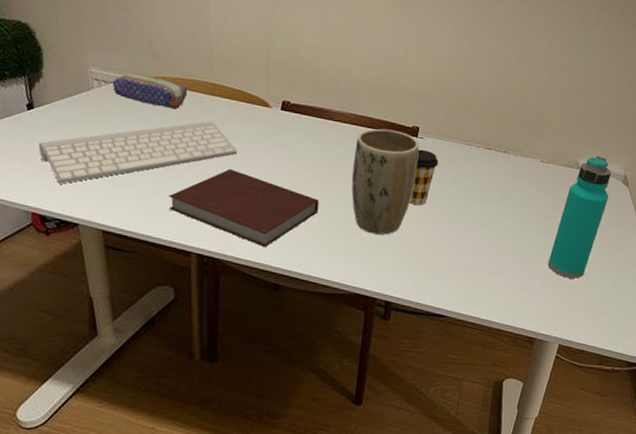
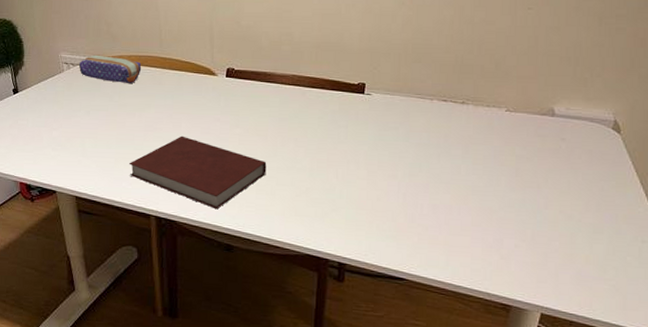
keyboard: present [38,121,238,184] -> none [22,92,188,157]
plant pot: present [351,128,419,235] -> none [297,88,367,195]
coffee cup: present [409,149,438,206] -> none [358,106,388,164]
water bottle: present [548,155,612,279] -> none [522,100,597,240]

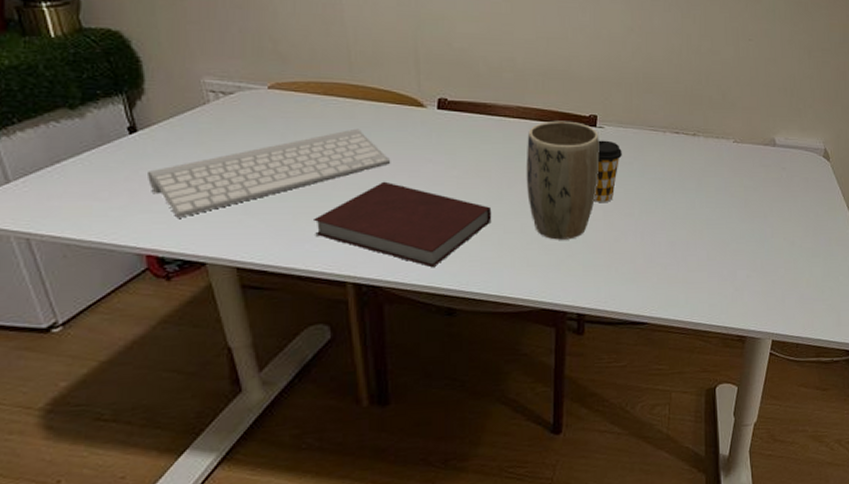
keyboard: none [22,92,188,157] -> present [146,128,391,218]
pencil case: present [78,54,142,84] -> none [232,80,325,119]
plant pot: none [297,88,367,195] -> present [526,120,600,240]
coffee cup: none [358,106,388,164] -> present [593,140,622,203]

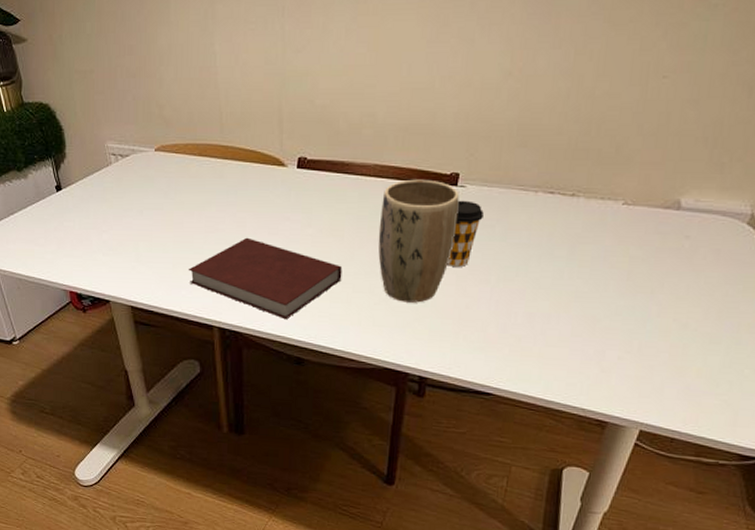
keyboard: present [146,128,391,218] -> none [68,187,254,263]

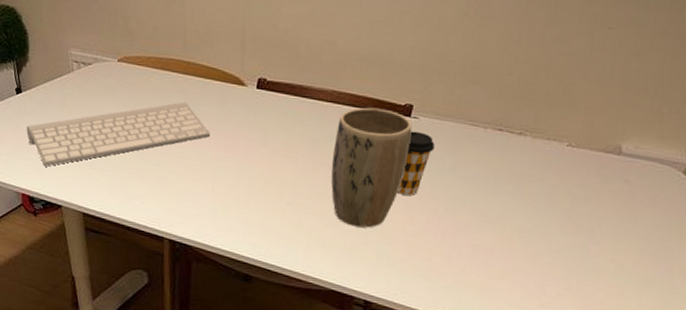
keyboard: none [68,187,254,263] -> present [26,102,211,167]
notebook: present [188,237,343,320] -> none [142,152,295,236]

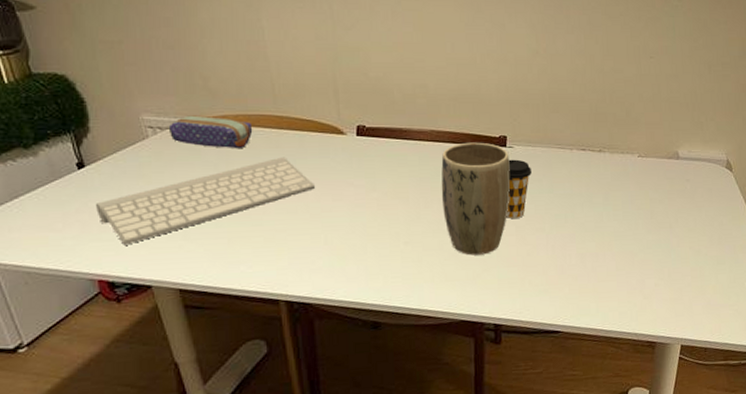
pencil case: none [90,53,162,90] -> present [168,115,253,149]

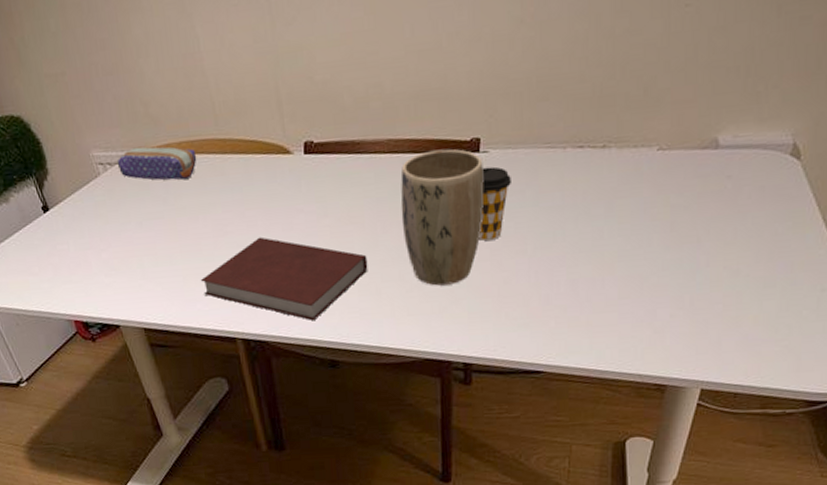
keyboard: present [95,157,316,245] -> none [62,185,264,286]
notebook: none [246,205,411,285] -> present [200,237,368,321]

